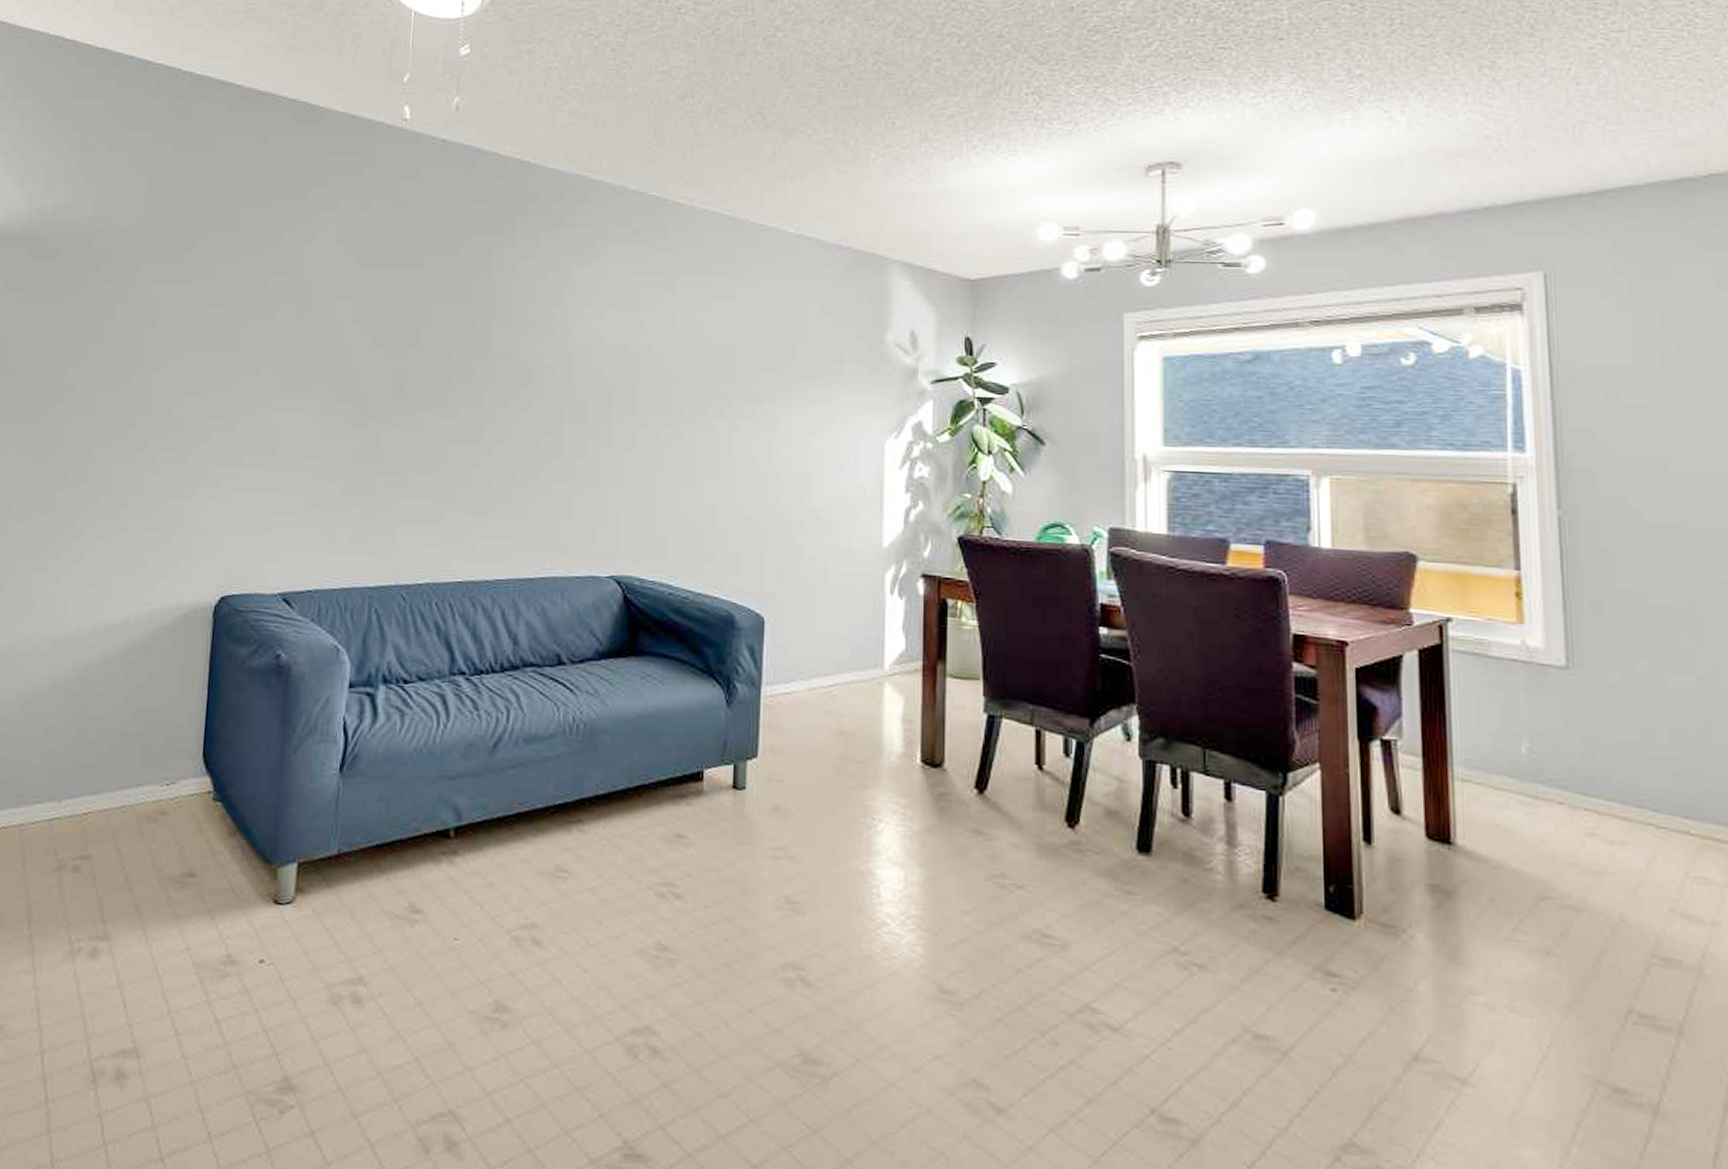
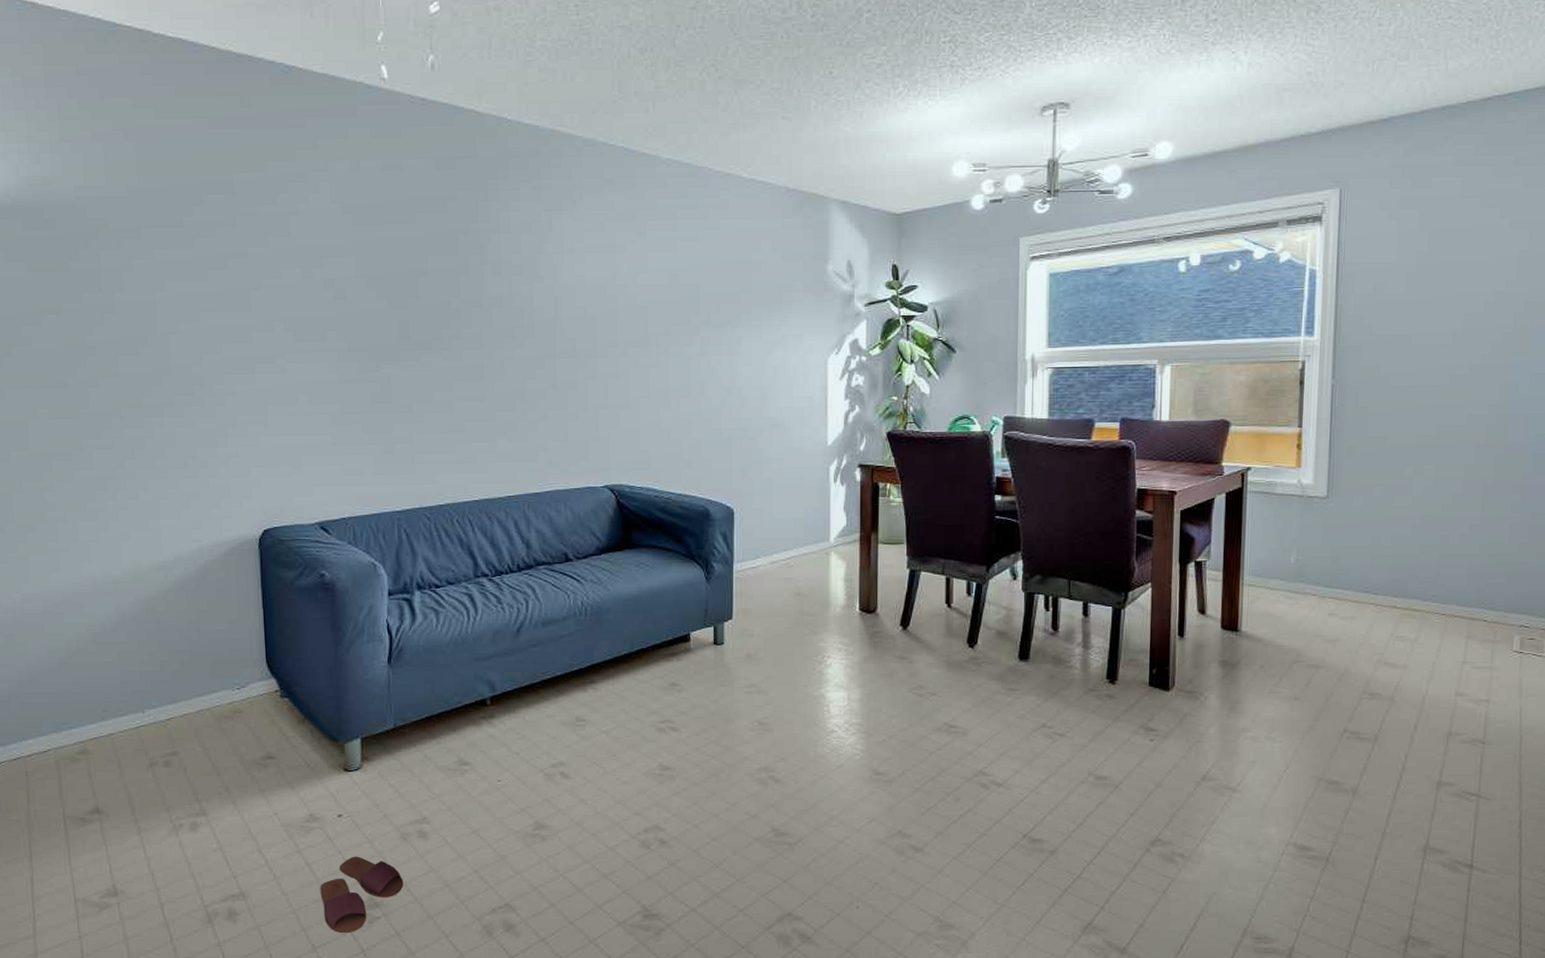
slippers: none [226,1018,327,1124] -> present [320,856,404,934]

